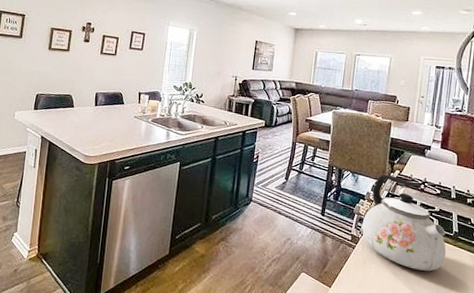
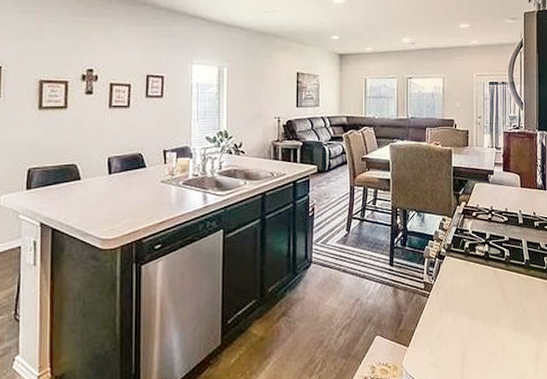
kettle: present [361,174,447,271] -> none [433,208,520,309]

